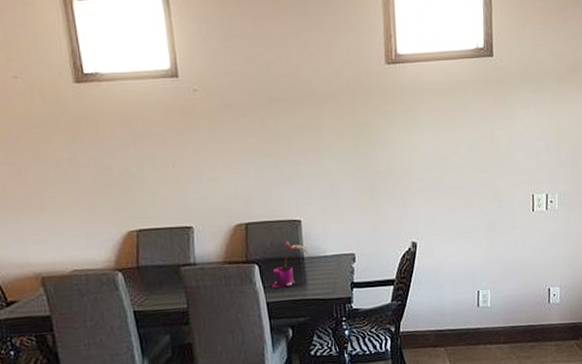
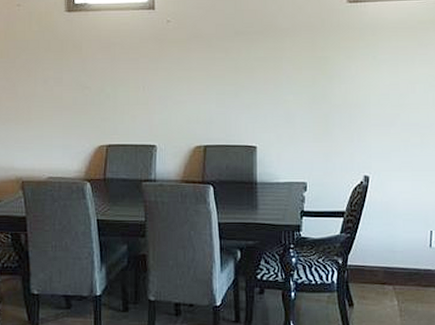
potted plant: present [272,241,308,288] -> none [225,165,261,209]

